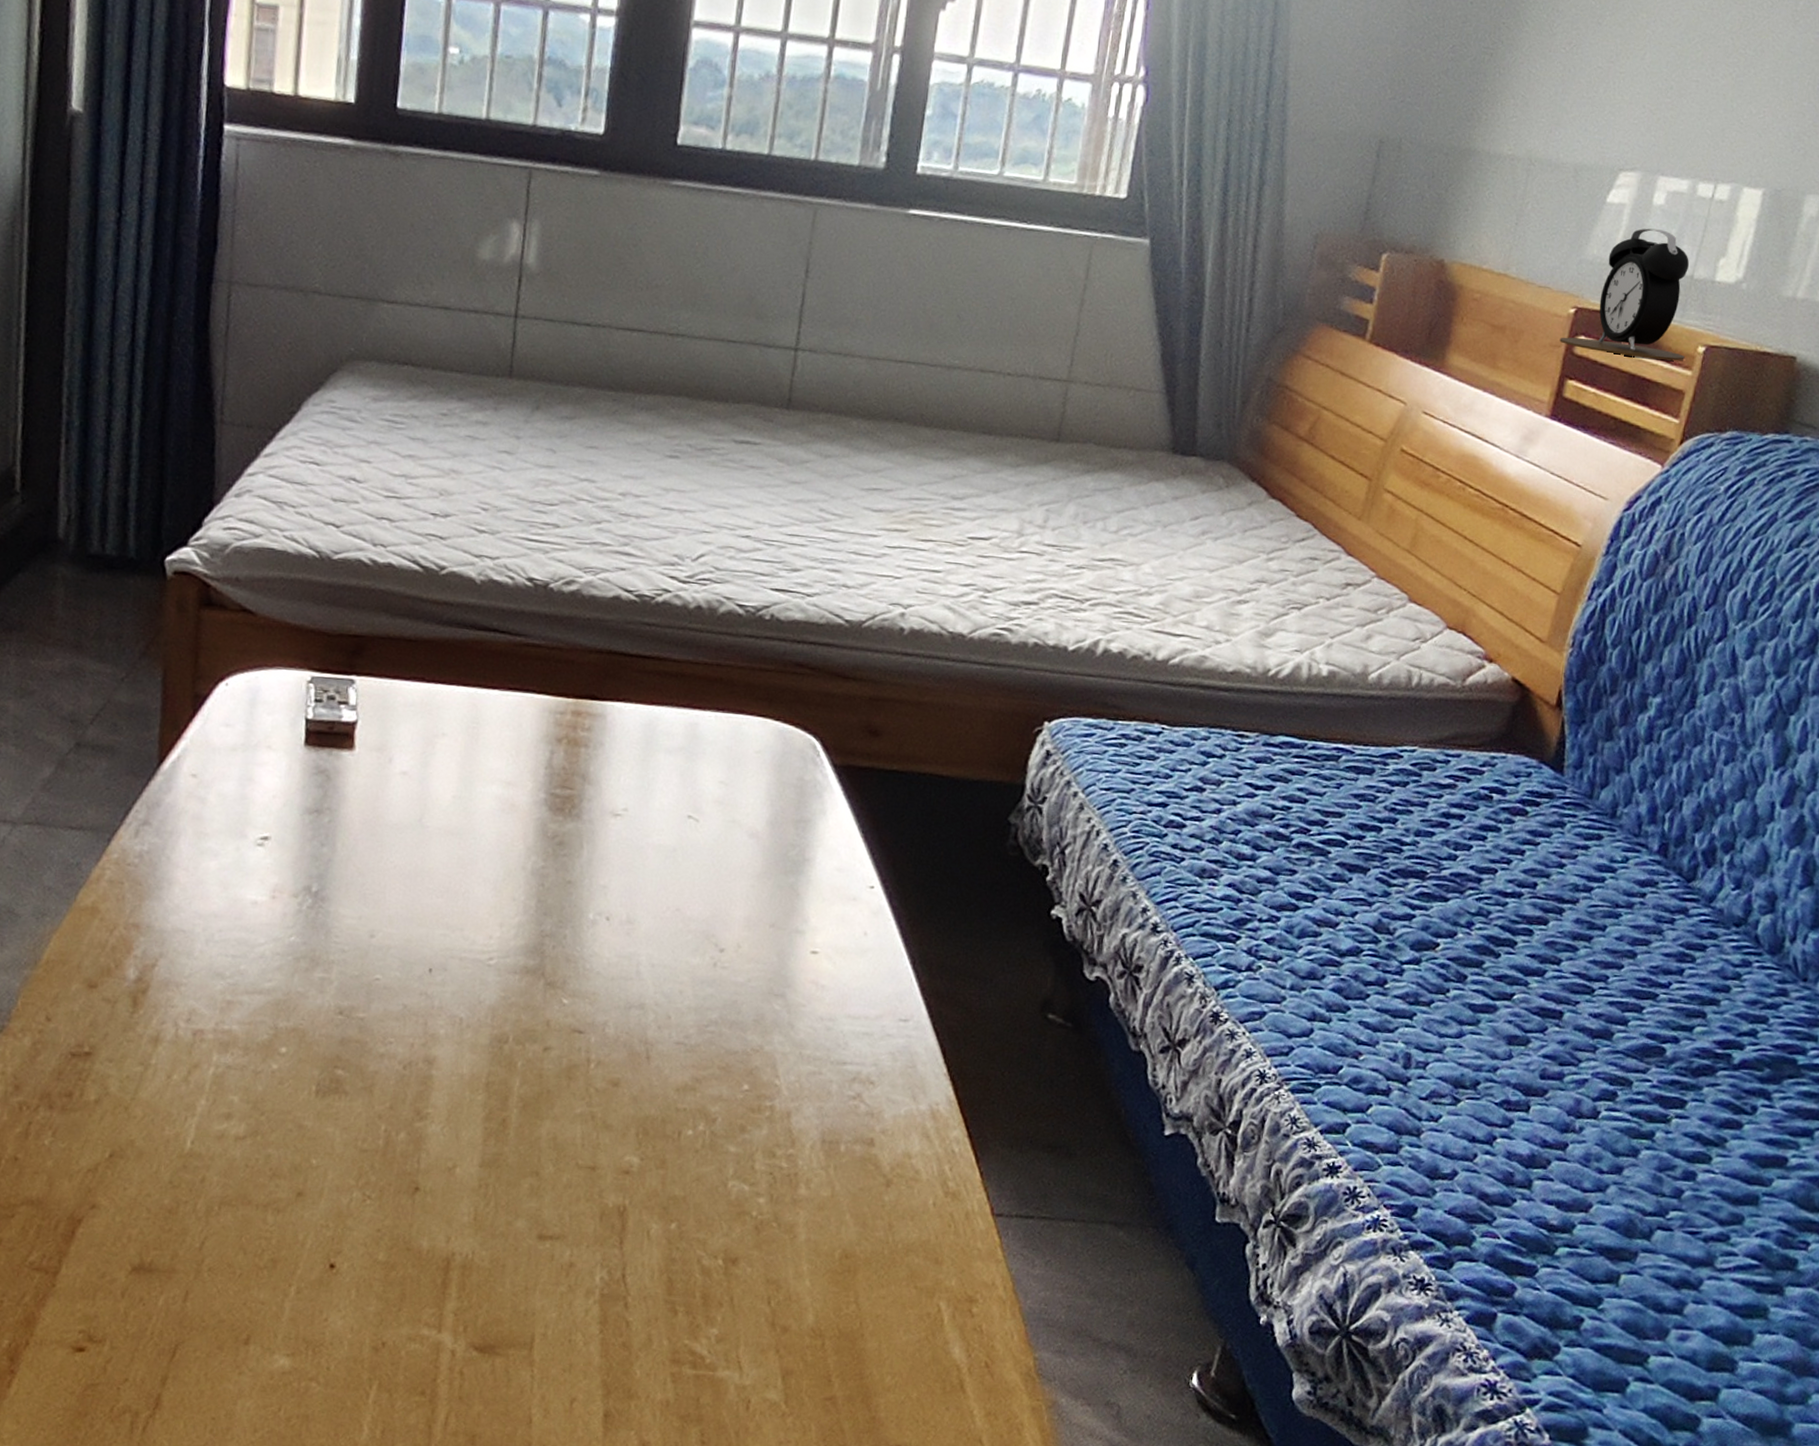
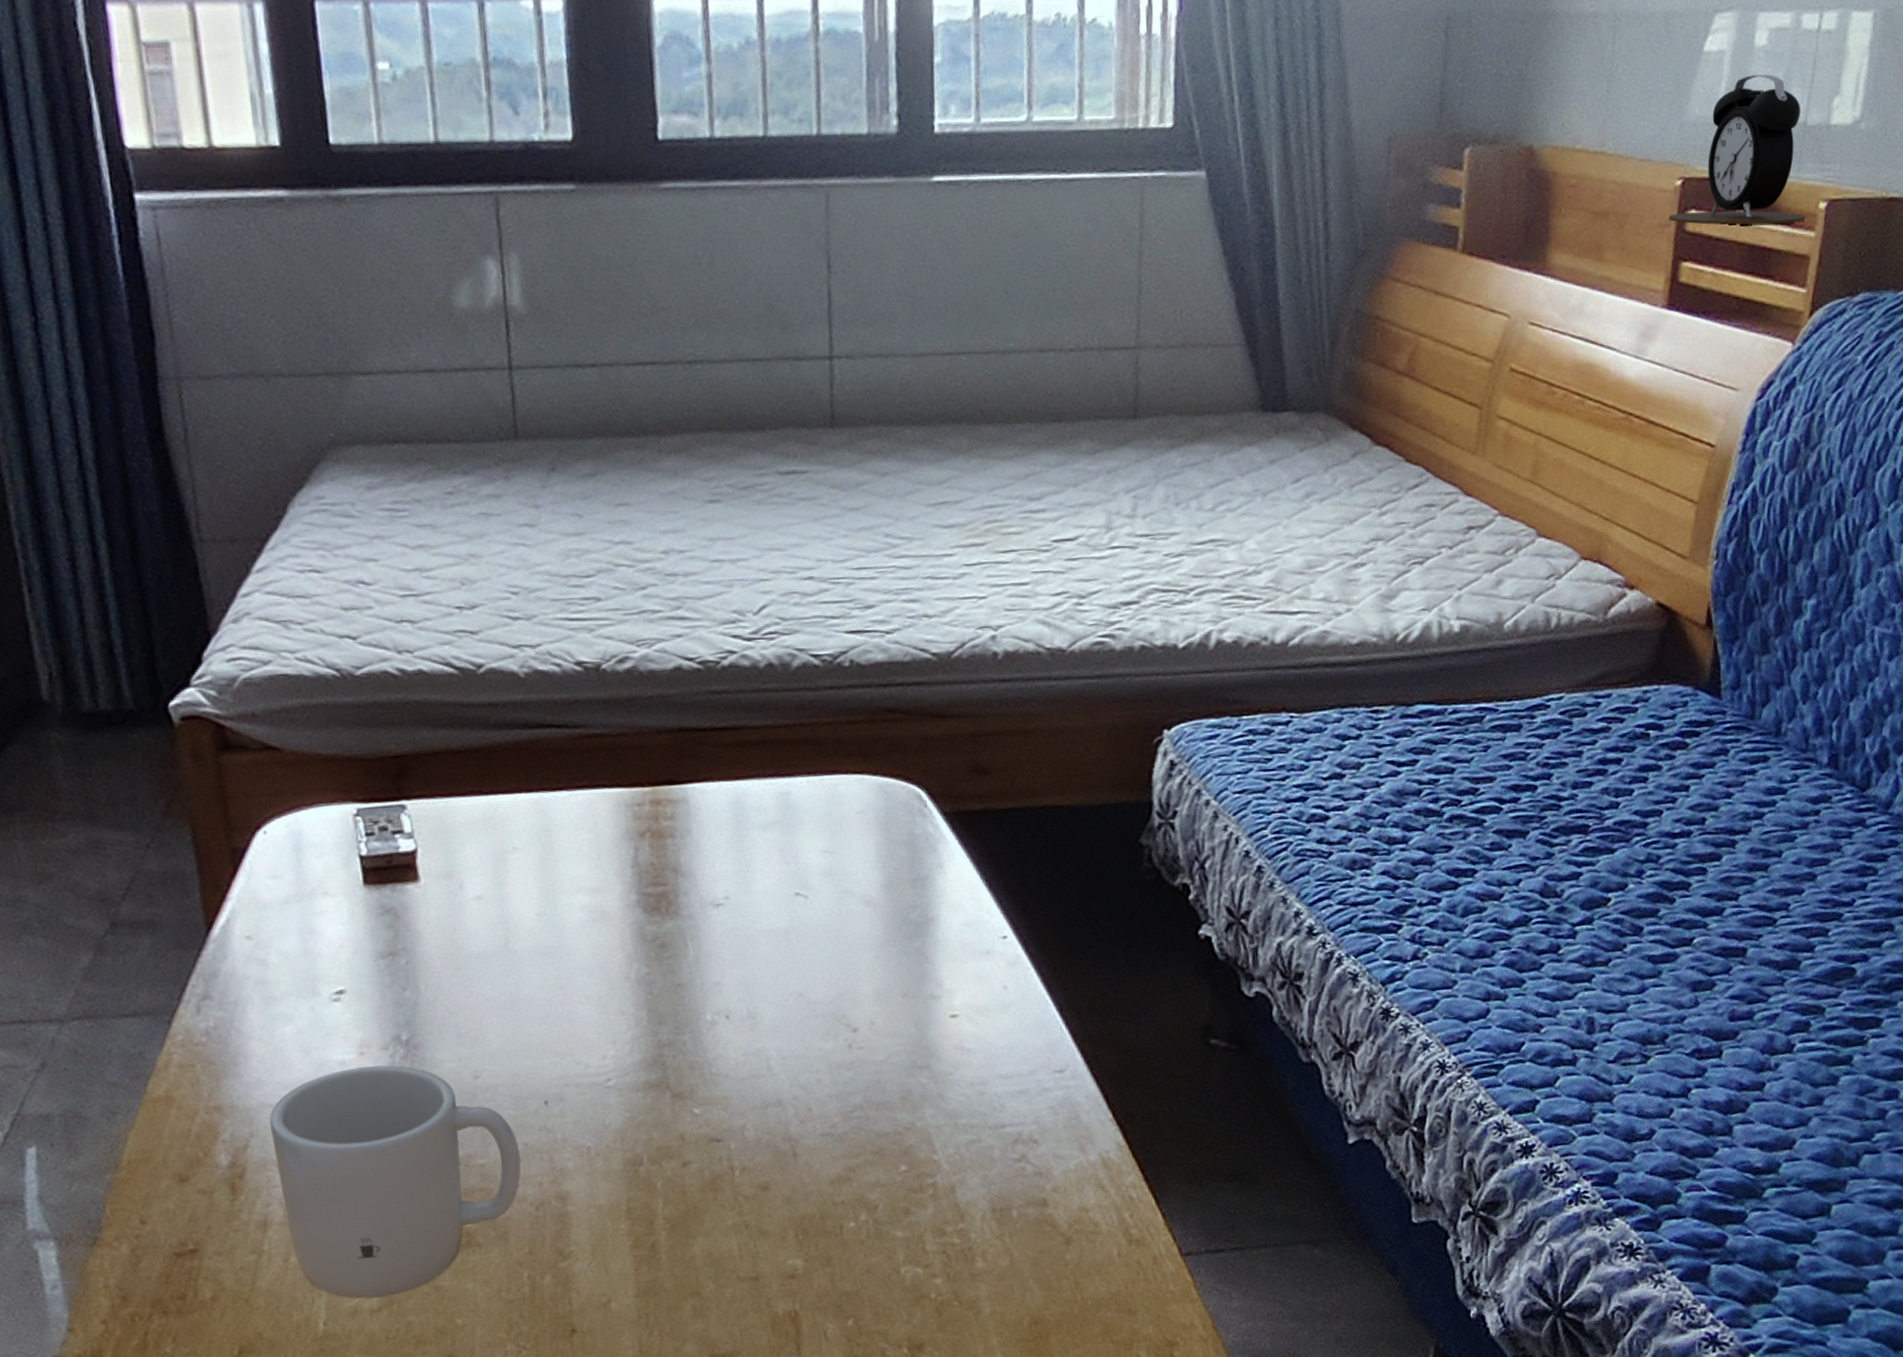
mug: none [176,909,399,1127] -> present [269,1065,521,1299]

